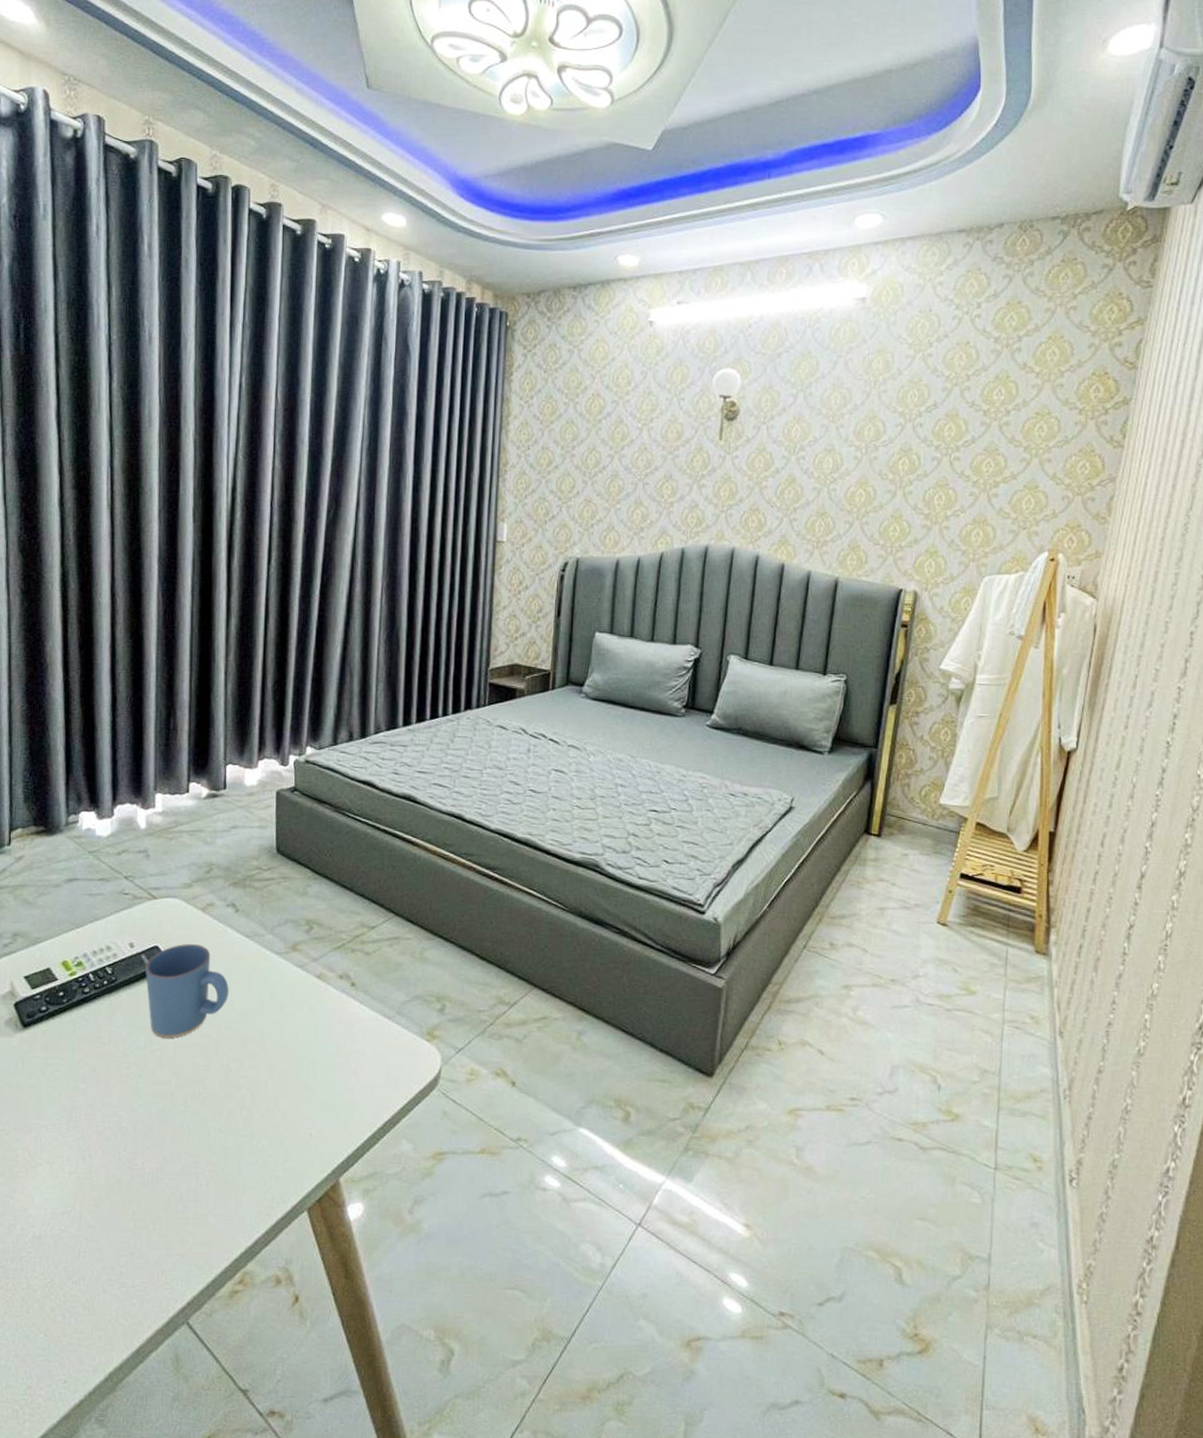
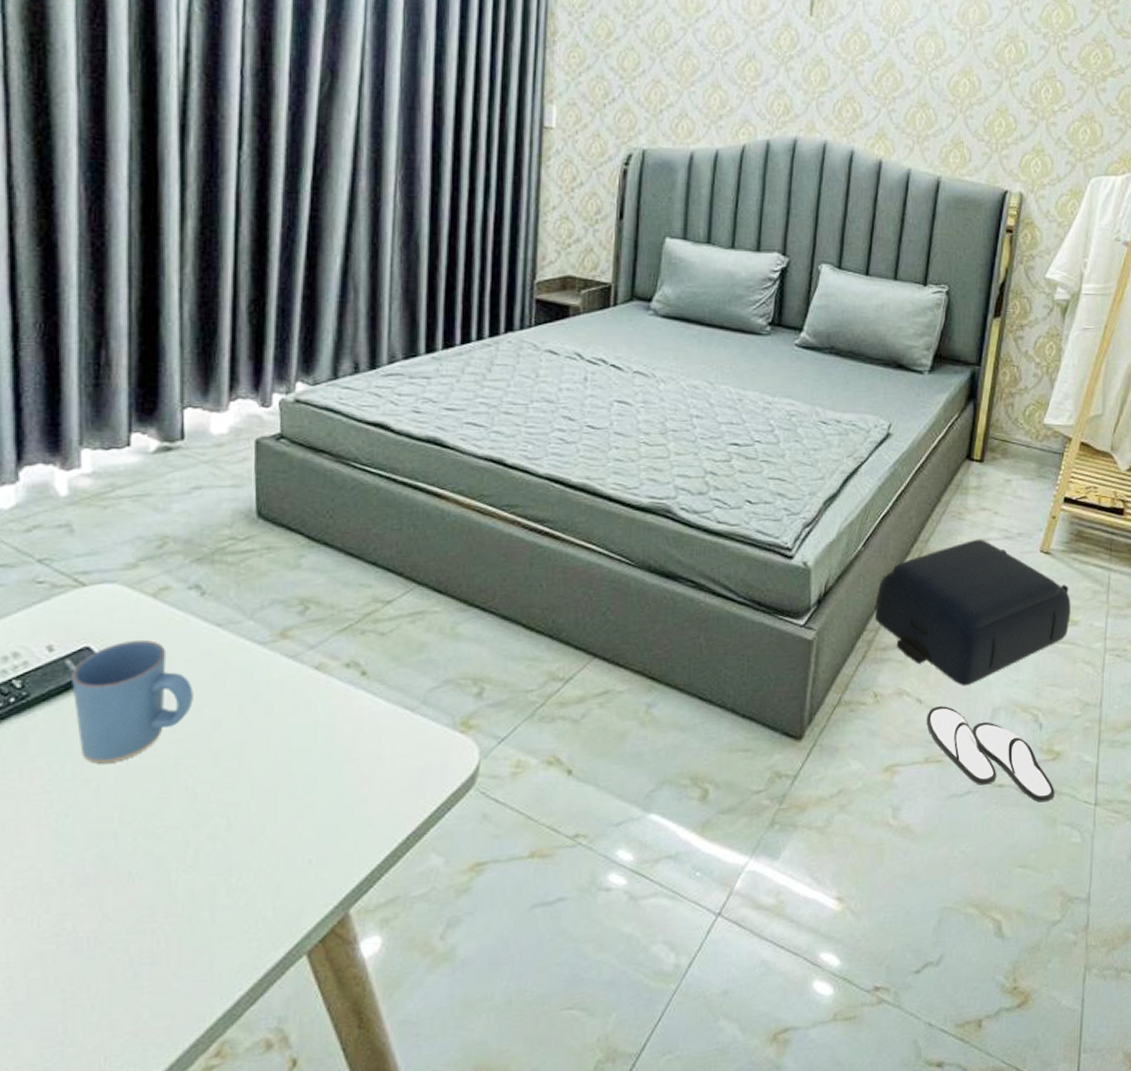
suitcase: none [779,907,968,1043] -> present [874,539,1071,686]
slippers: none [828,1059,954,1160] -> present [926,706,1055,802]

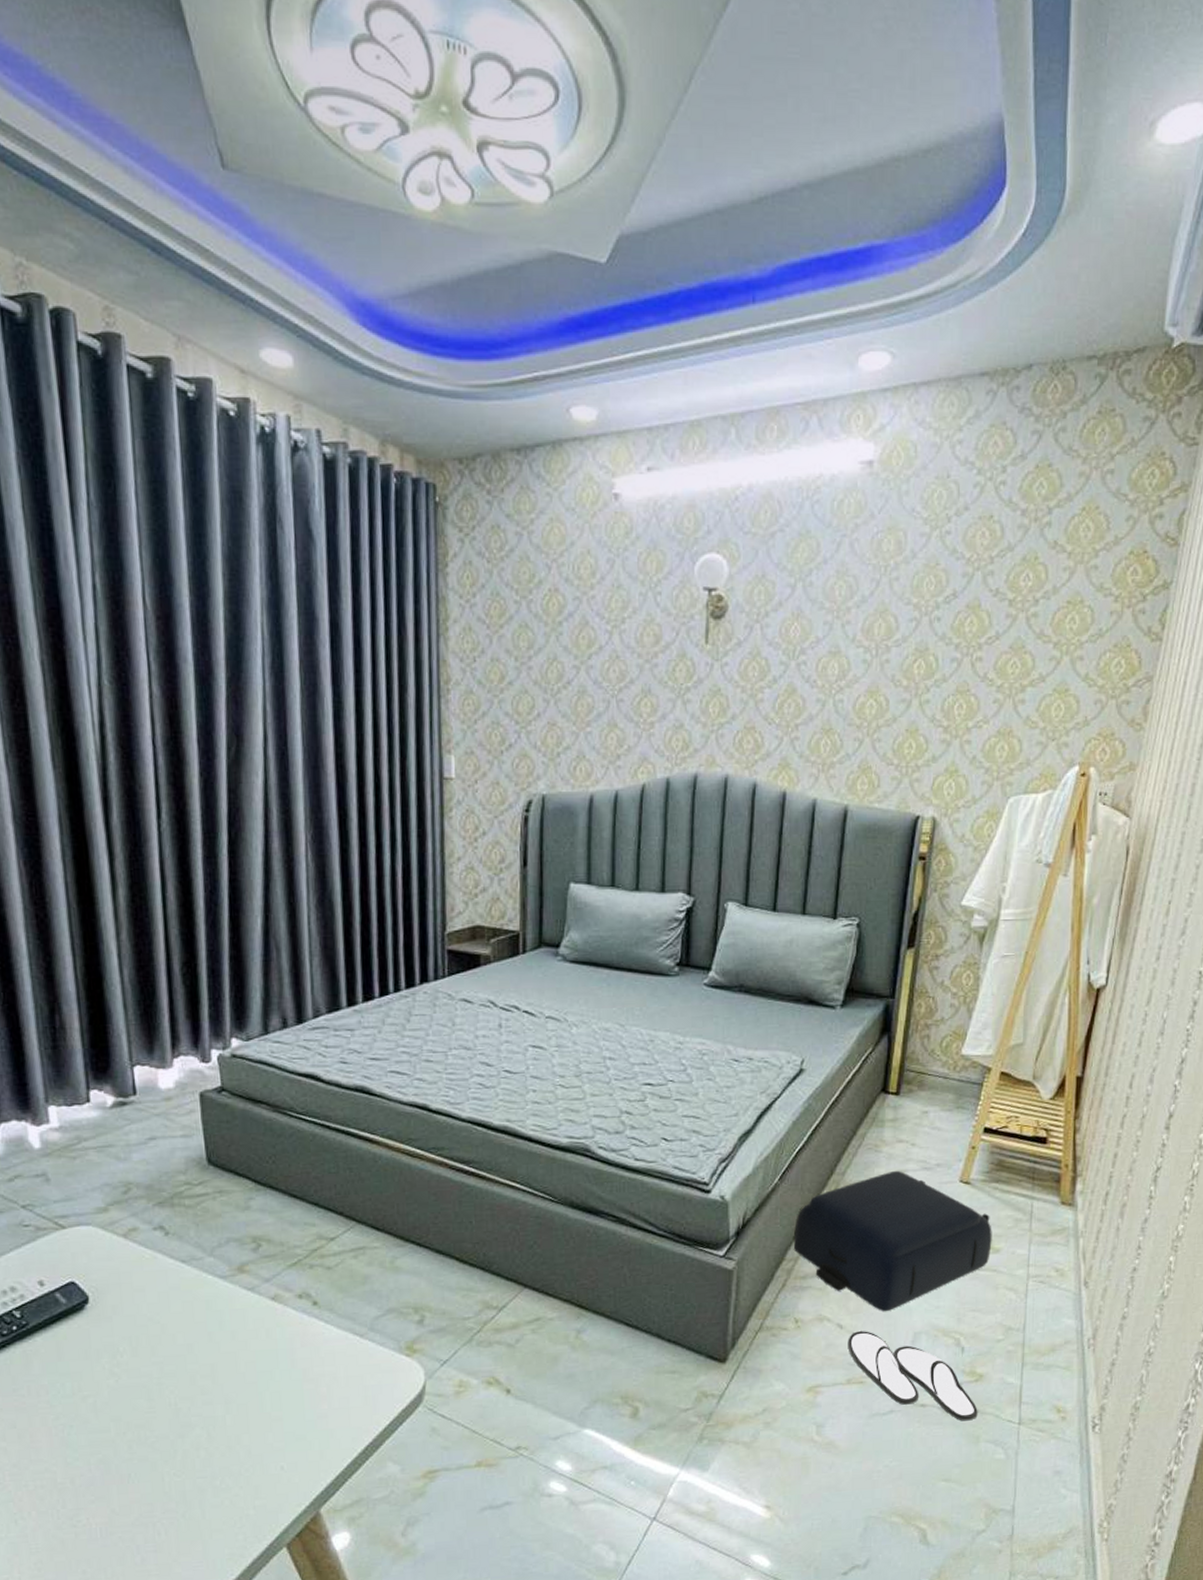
mug: present [72,640,193,764] -> none [62,1275,168,1382]

